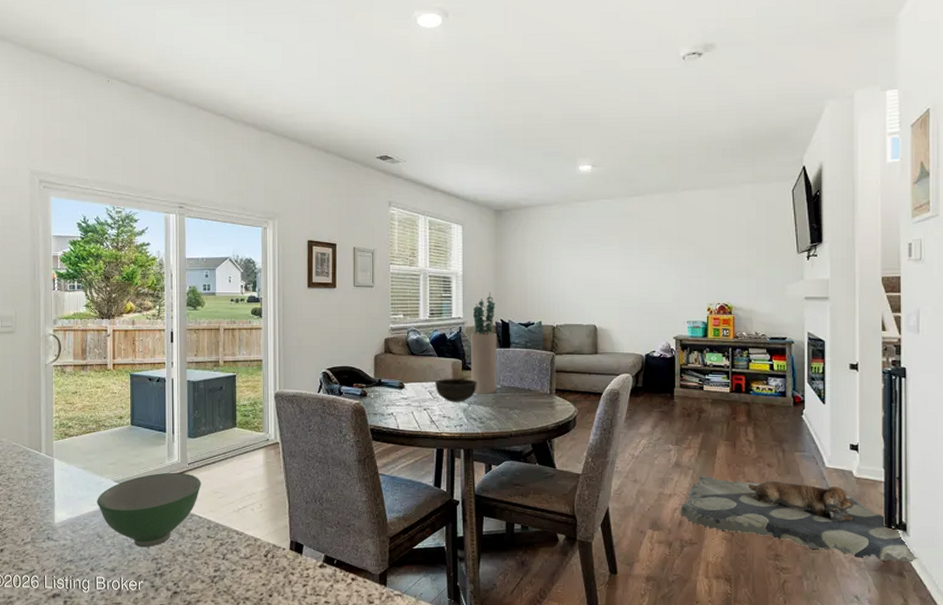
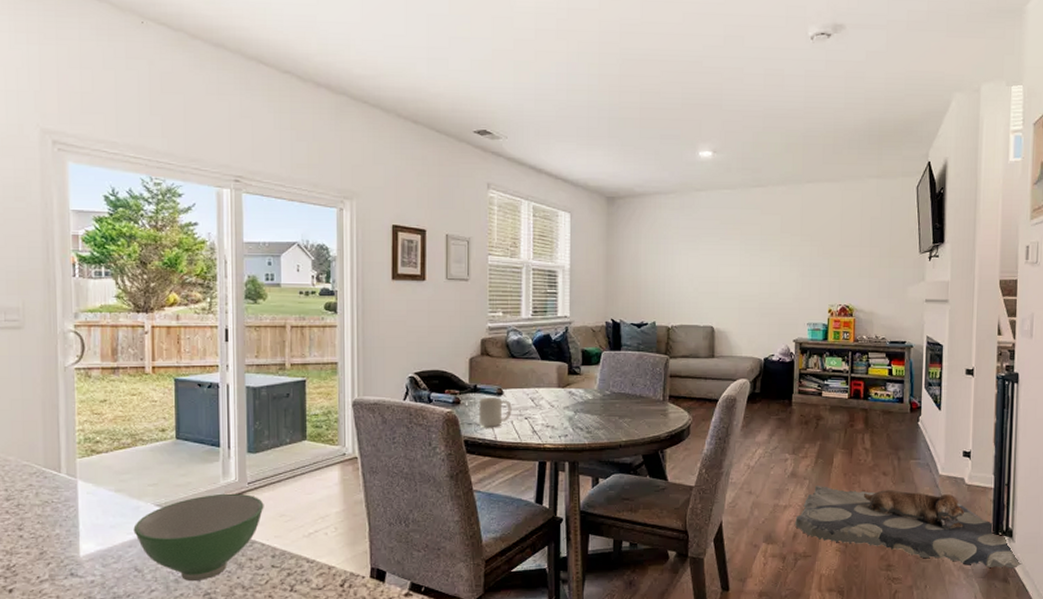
mug: none [383,391,412,418] -> present [479,397,512,428]
bowl: present [435,378,477,402] -> none [538,383,584,410]
vase: present [470,292,497,394] -> none [577,288,607,401]

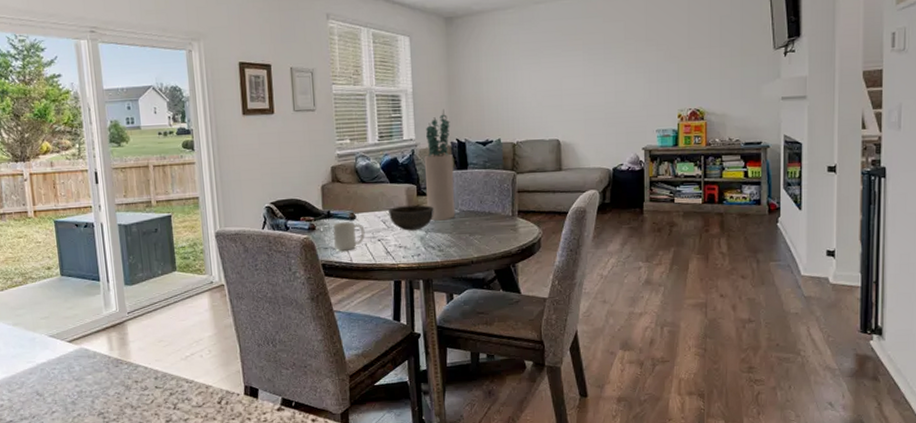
bowl: present [133,493,264,581] -> none [32,322,144,402]
bowl: none [538,383,584,410] -> present [389,204,434,231]
vase: none [577,288,607,401] -> present [424,109,456,221]
dog bed: present [795,486,1022,568] -> none [652,292,893,366]

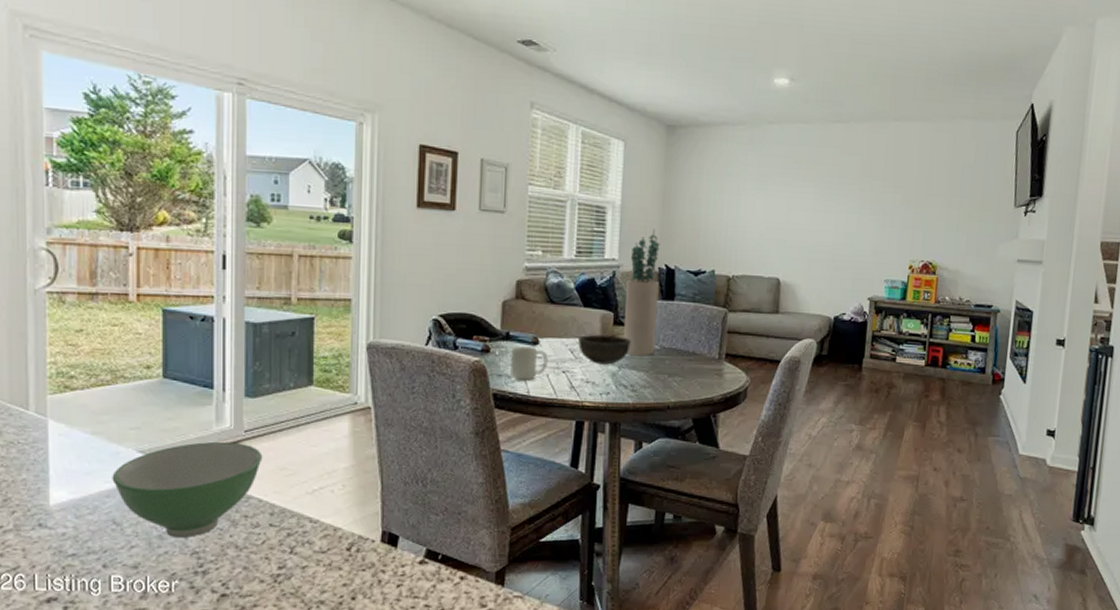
bowl: none [32,322,144,402] -> present [112,441,263,538]

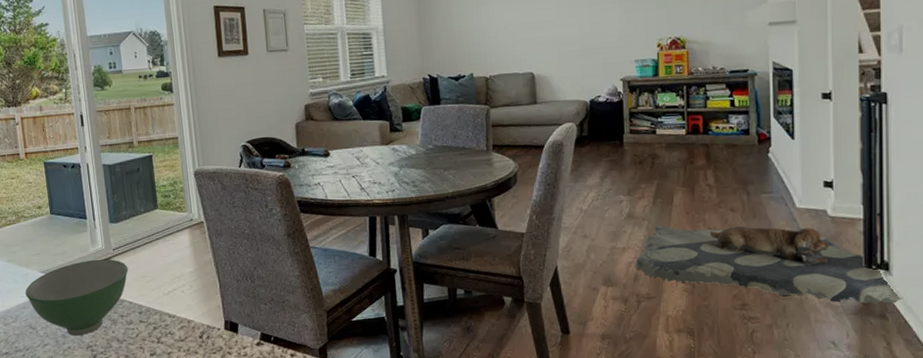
mug: present [510,346,548,382] -> none [308,159,340,188]
bowl: present [578,334,631,365] -> none [362,140,408,167]
vase: present [624,229,660,357] -> none [396,45,429,157]
dog bed: none [857,461,1102,559] -> present [635,226,902,304]

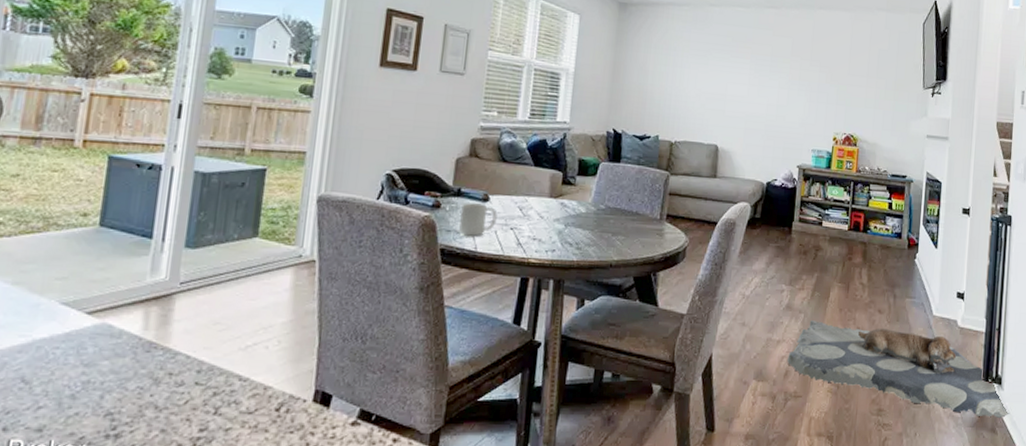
bowl: present [25,259,129,336] -> none [27,293,197,397]
mug: none [308,159,340,188] -> present [459,203,498,237]

